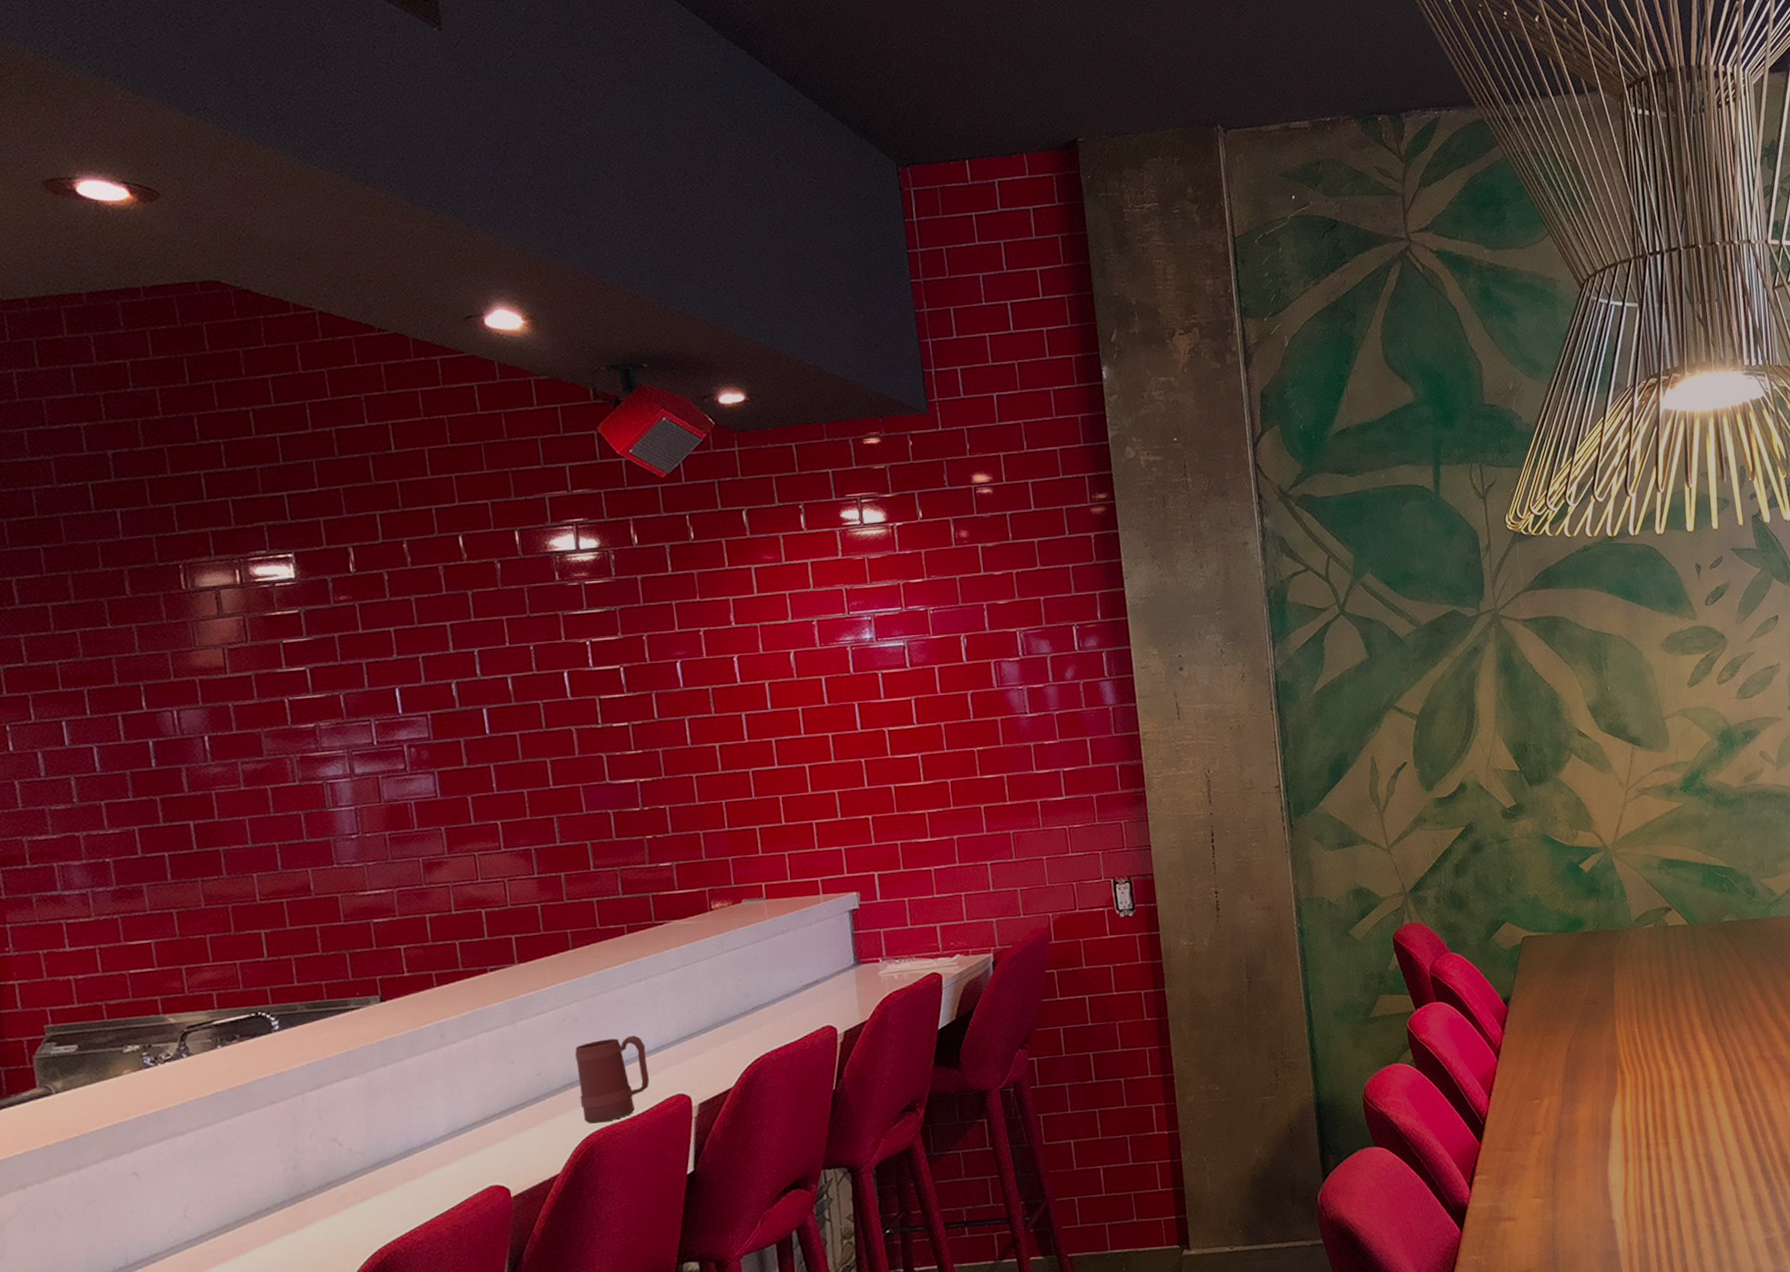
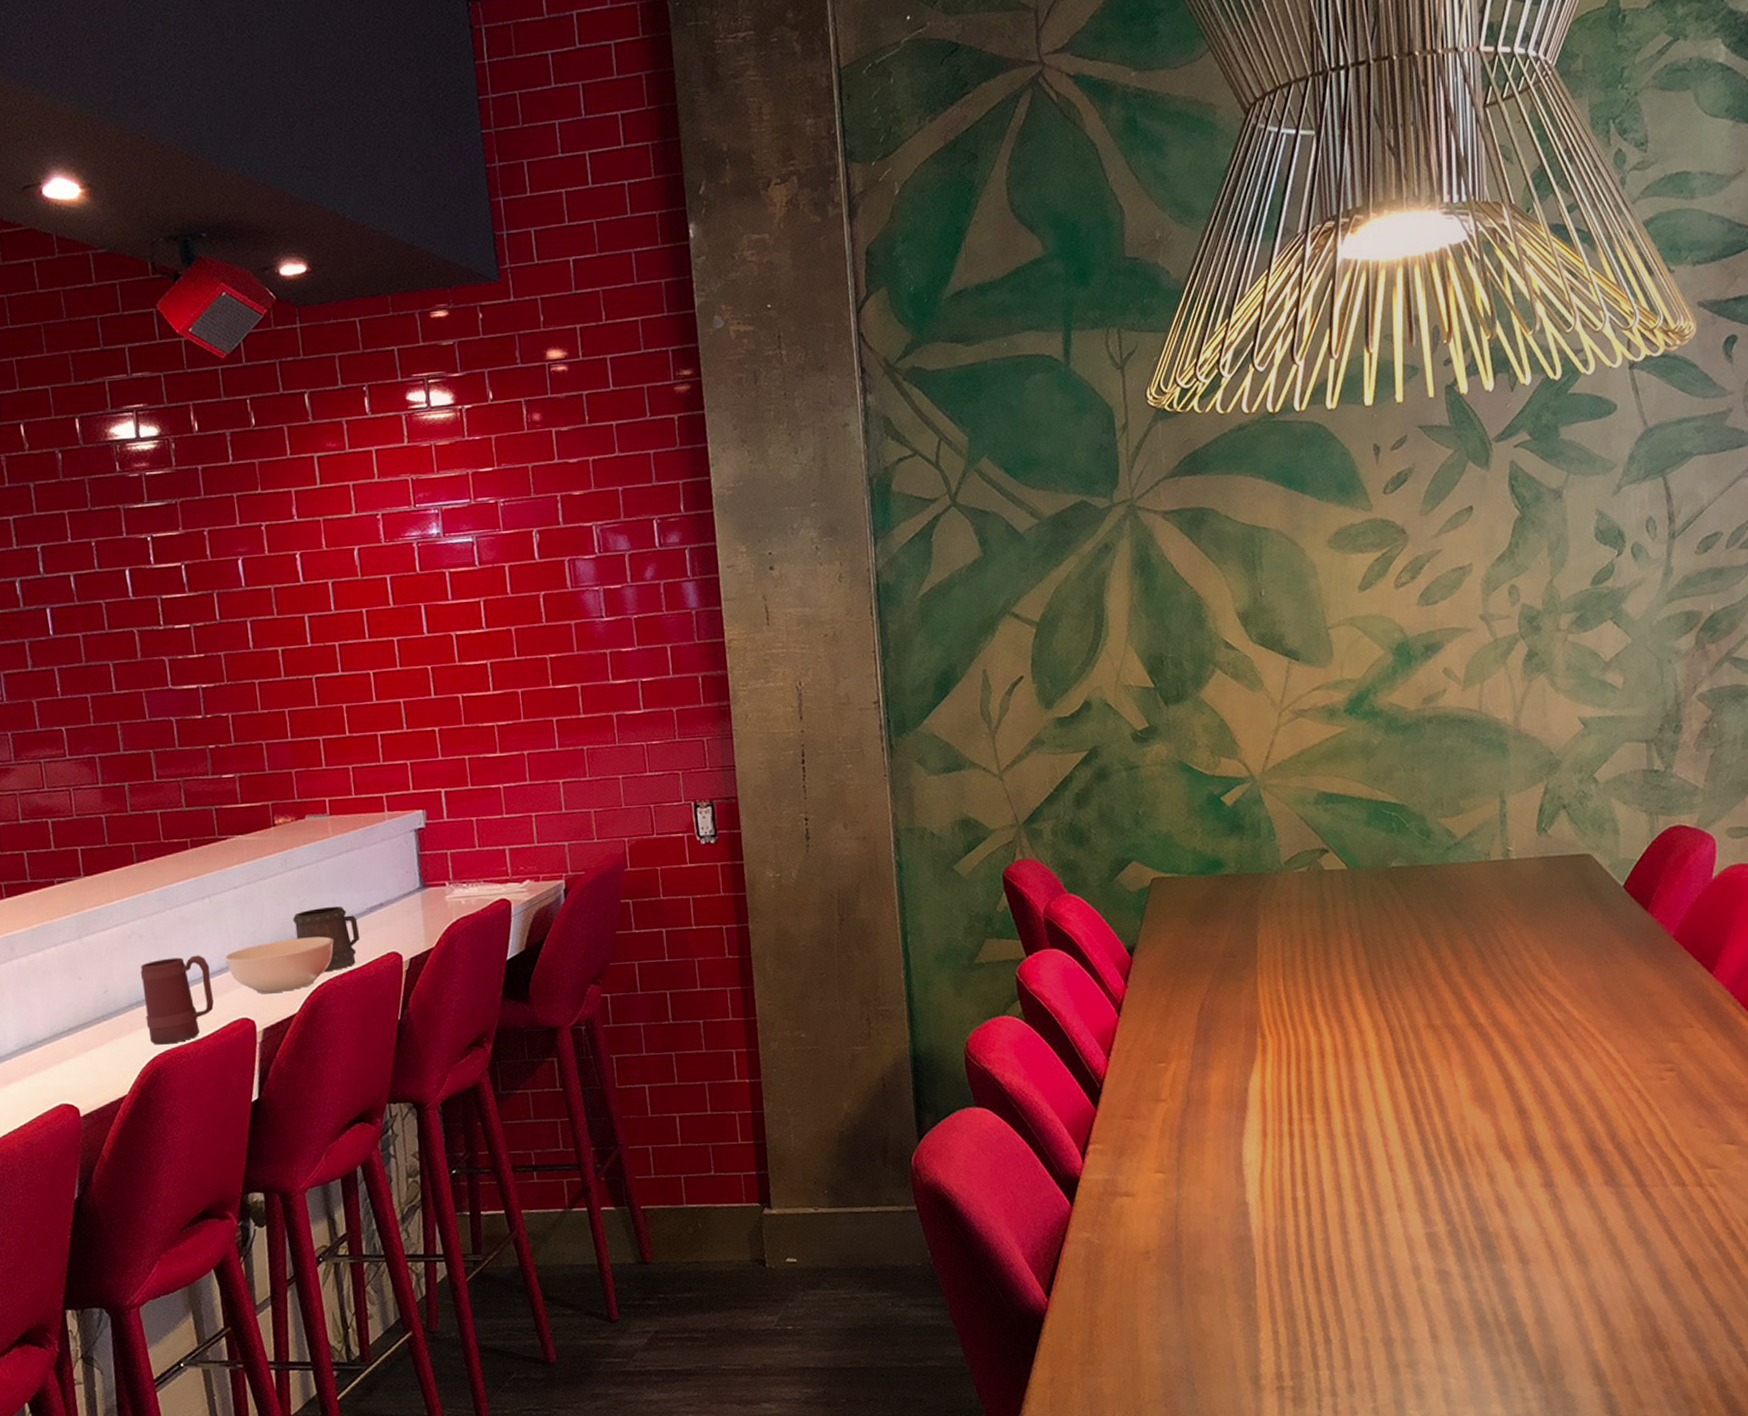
bowl: none [659,1013,770,1070] -> present [223,936,334,994]
beer mug: none [728,984,796,1047] -> present [292,906,360,972]

